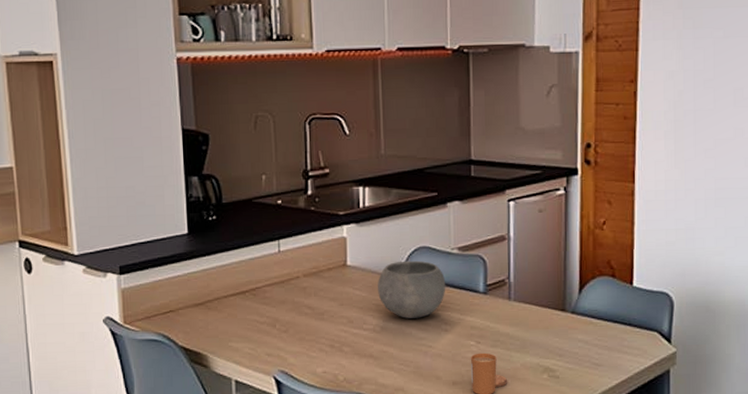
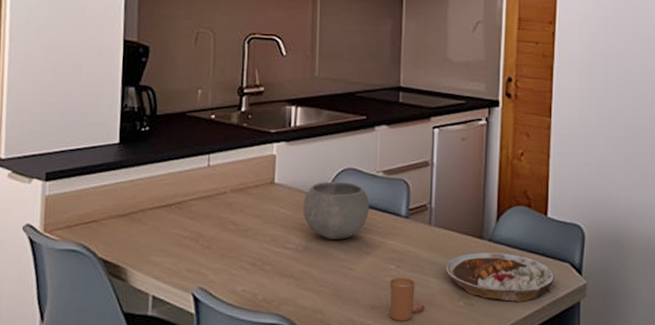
plate: none [528,324,642,374] -> present [446,253,555,303]

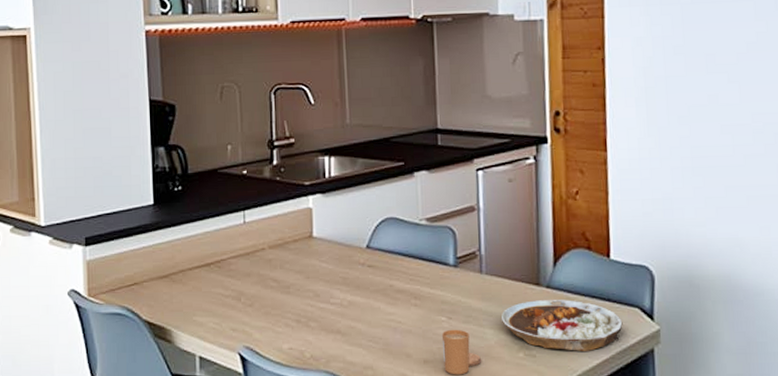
bowl: present [303,181,370,239] -> none [344,232,415,292]

